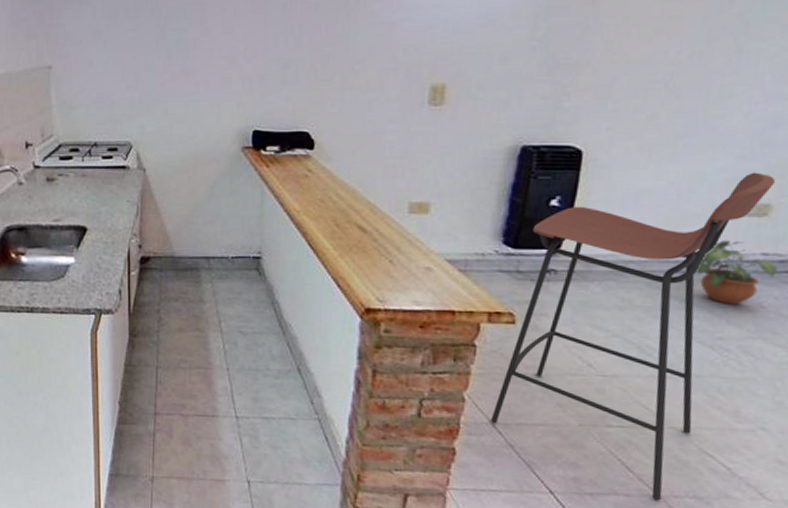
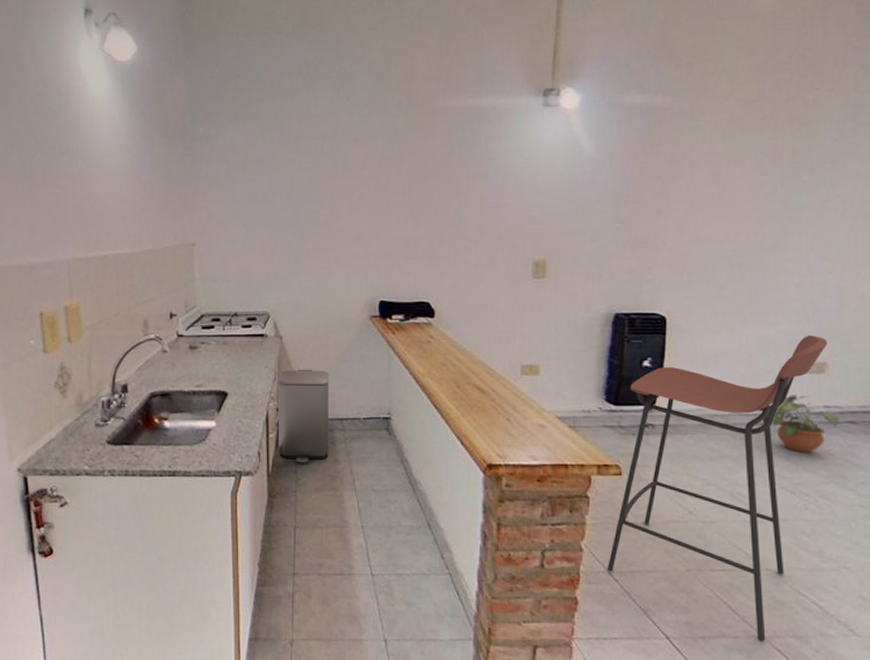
pedal bin: none [140,204,196,302] -> present [277,369,330,463]

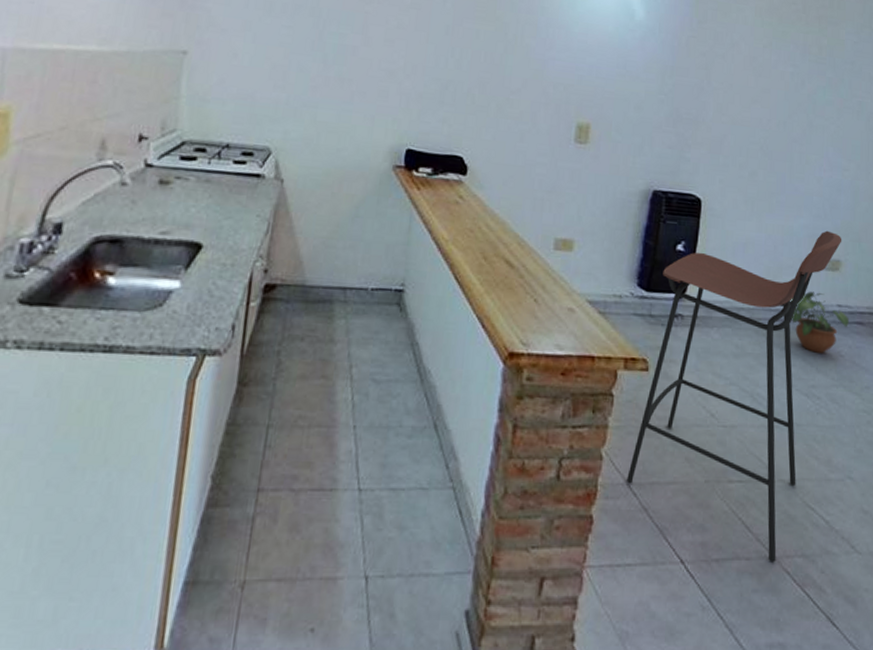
pedal bin: present [277,369,330,463] -> none [259,221,337,342]

